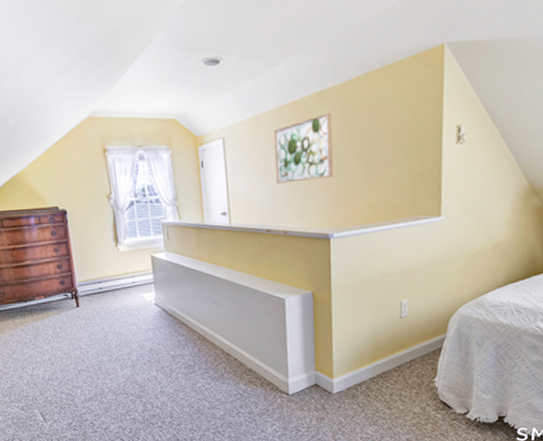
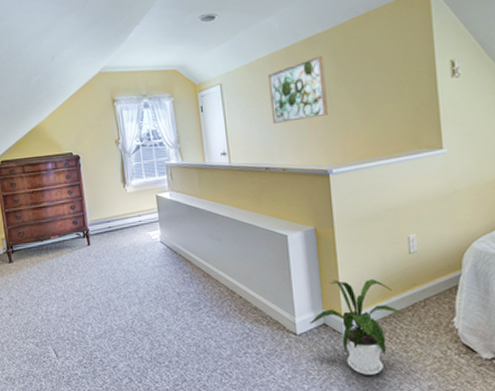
house plant: none [301,342,389,430] -> present [309,279,403,375]

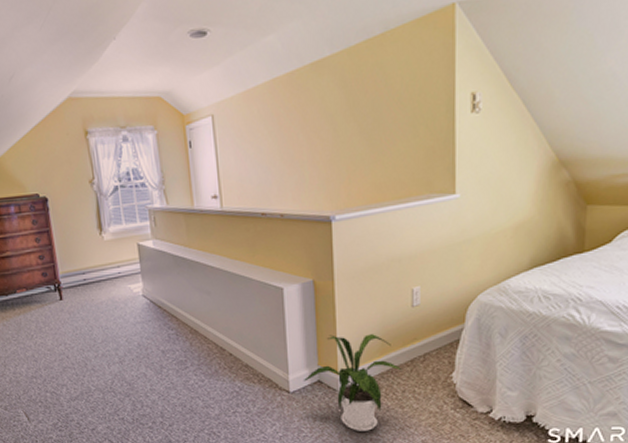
wall art: present [268,56,328,124] -> none [267,84,333,163]

